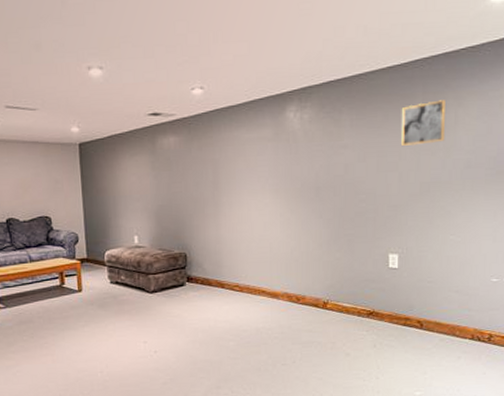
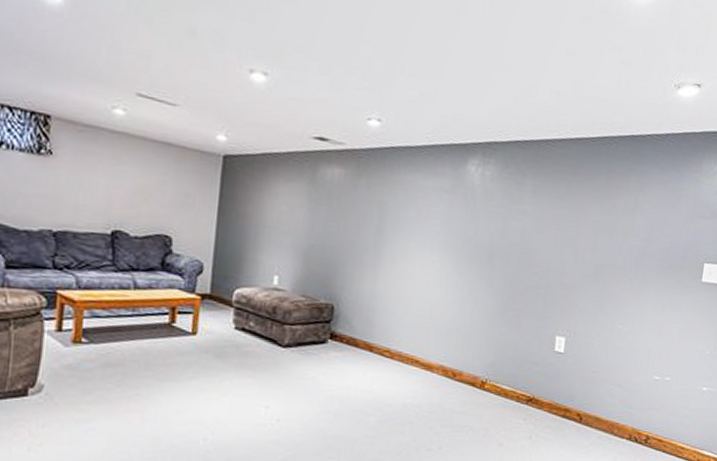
wall art: present [400,100,446,147] -> none [581,181,628,225]

